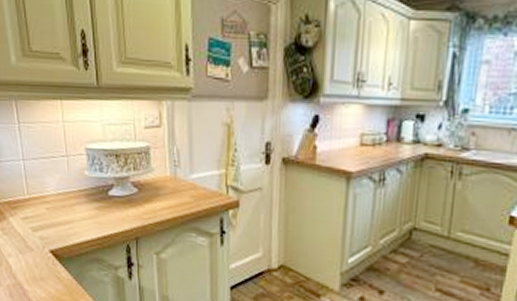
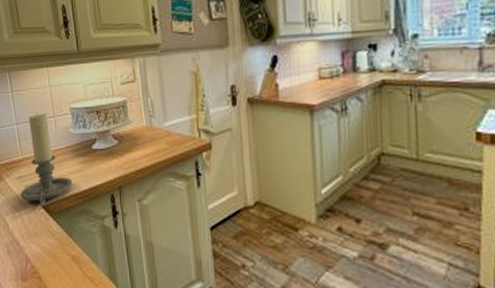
candle holder: none [26,150,85,250] -> present [20,113,73,205]

